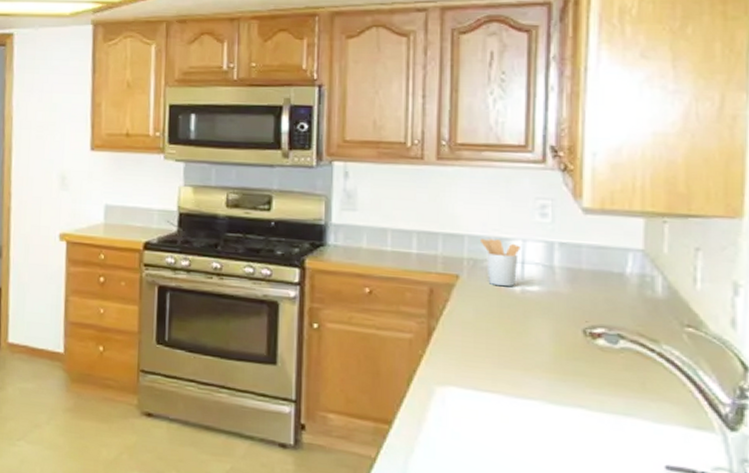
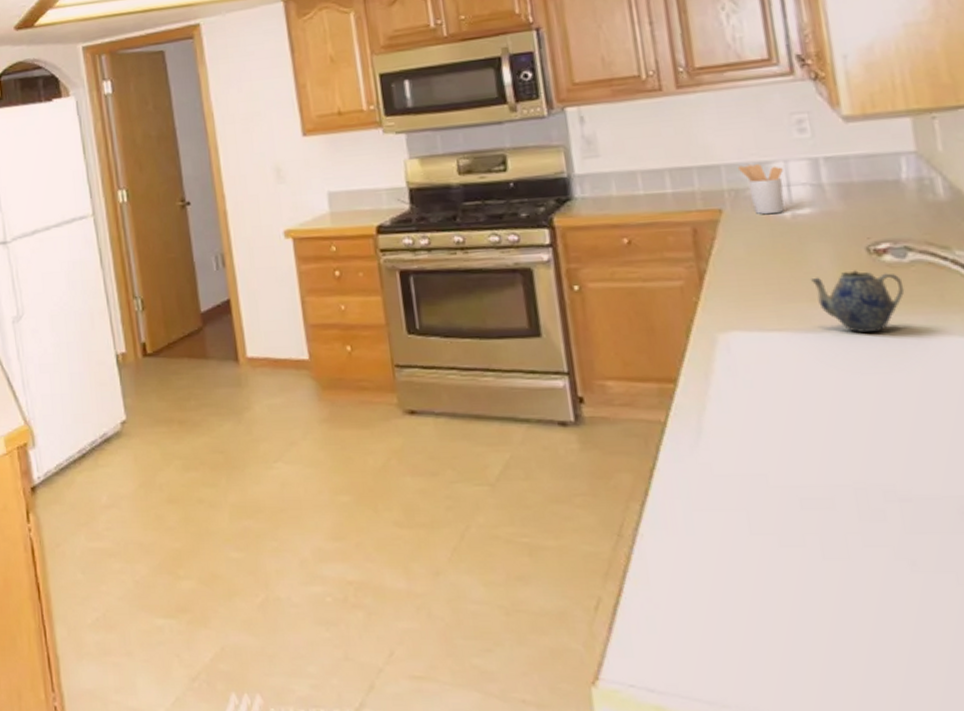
teapot: none [527,348,611,407] -> present [809,270,905,333]

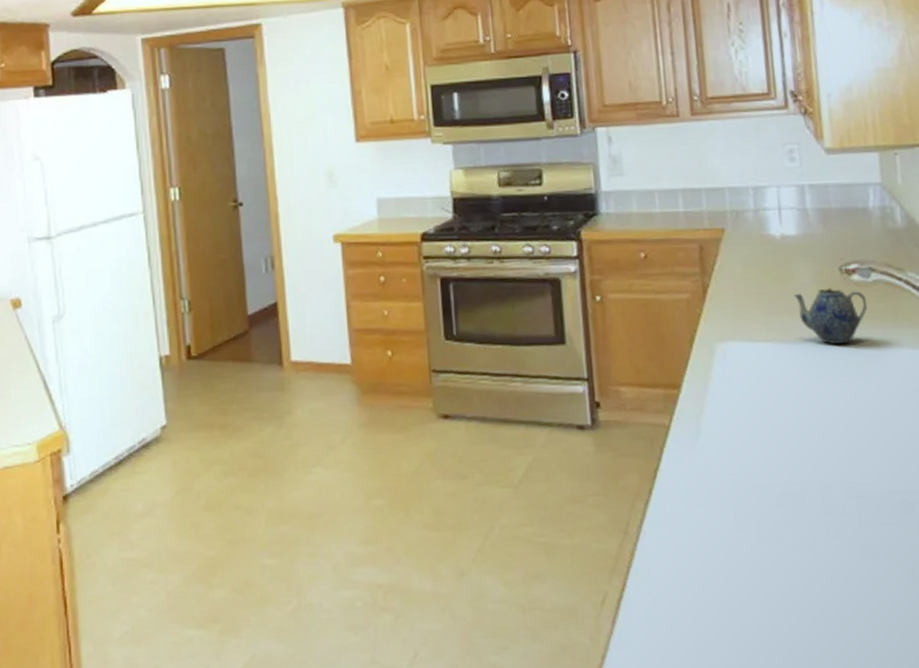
utensil holder: present [737,164,785,215] -> none [738,188,776,235]

